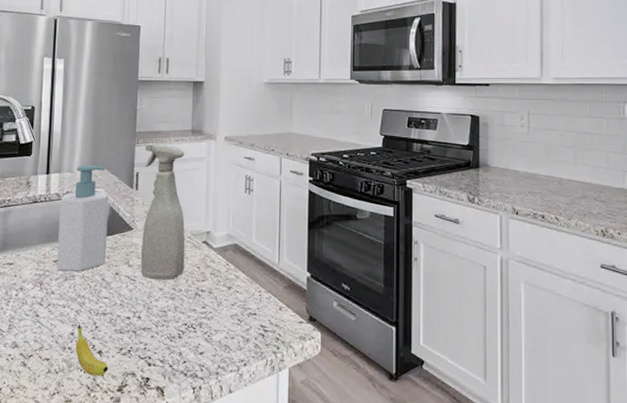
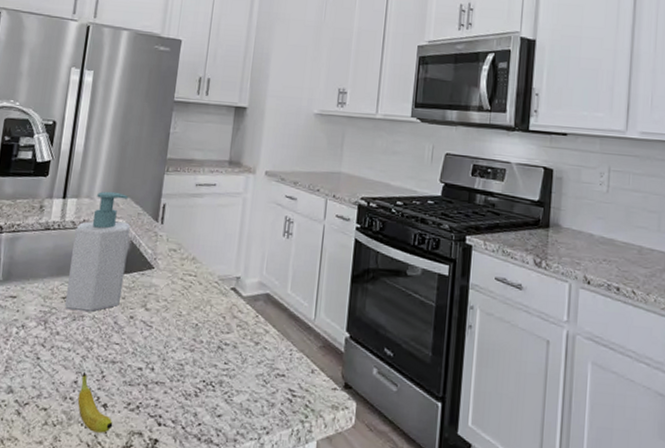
spray bottle: present [141,143,185,279] -> none [158,172,219,329]

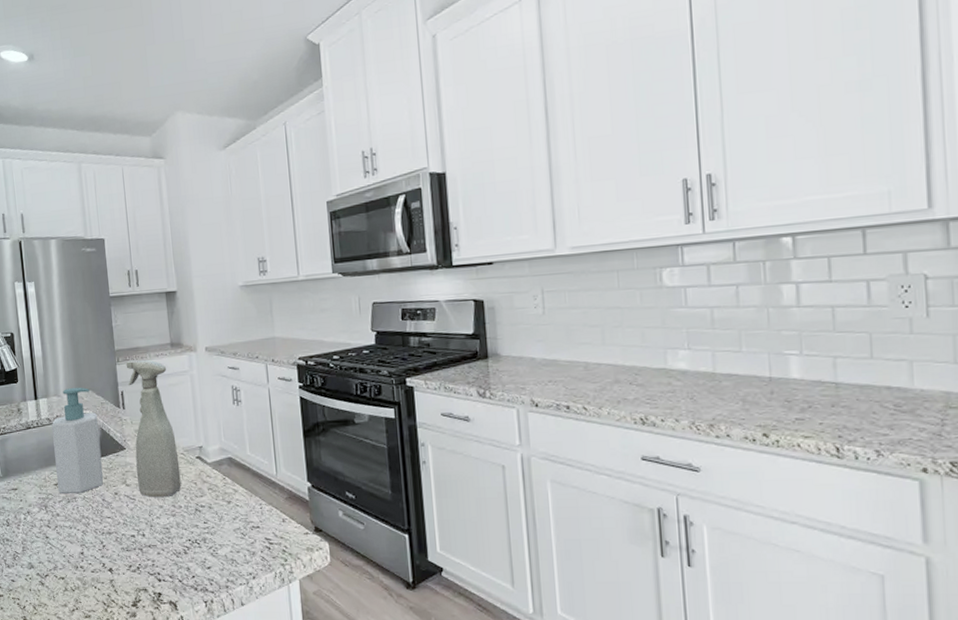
fruit: present [77,371,113,433] -> none [86,543,121,593]
spray bottle: none [158,172,219,329] -> present [126,360,182,497]

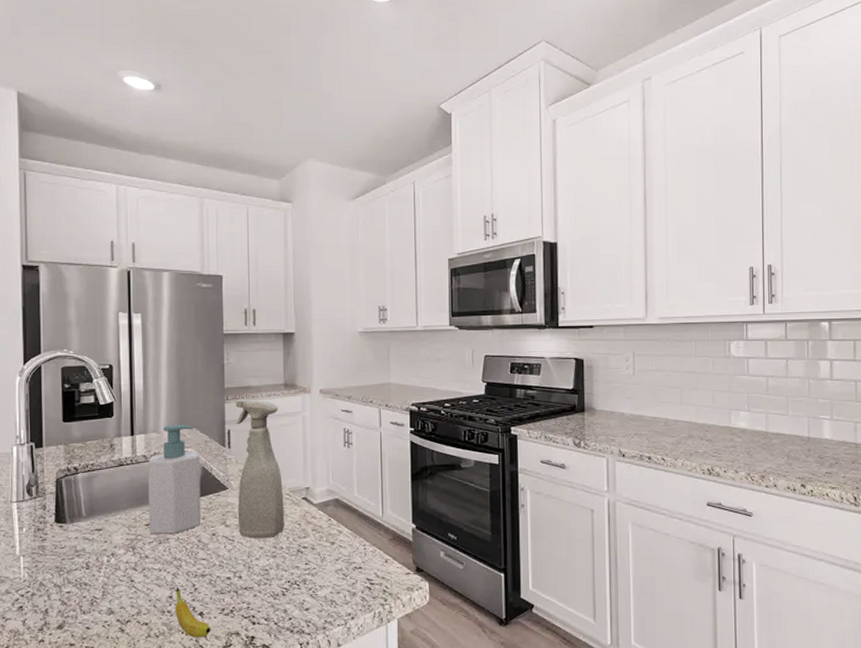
fruit: none [86,543,121,593] -> present [175,586,211,638]

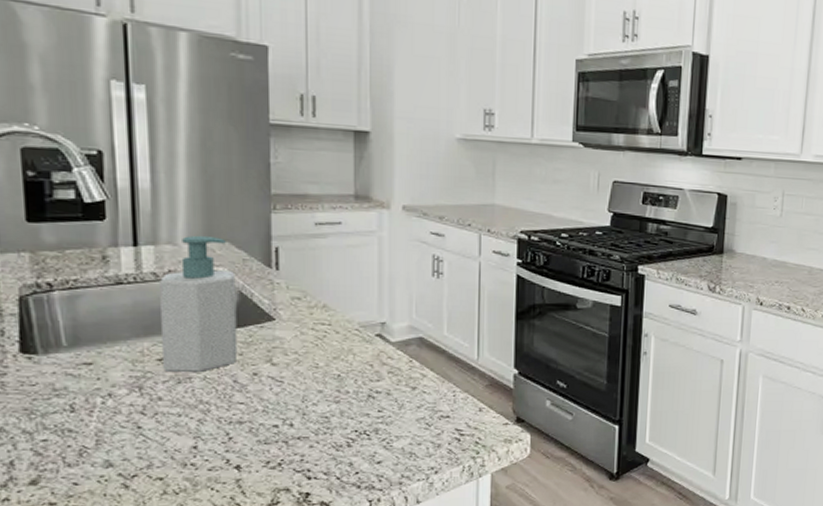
fruit: present [175,586,211,638] -> none [201,435,252,495]
spray bottle: present [235,399,285,538] -> none [286,209,352,380]

